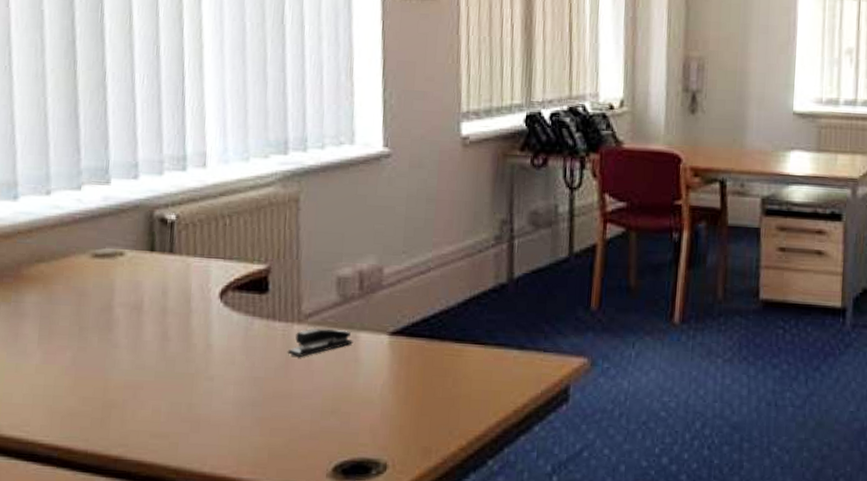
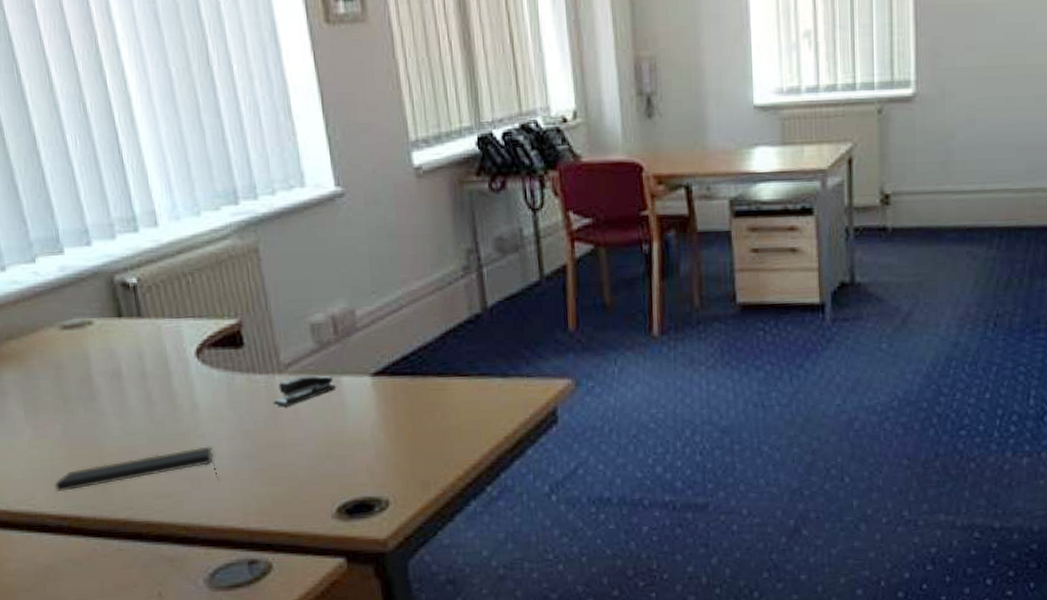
notepad: none [52,389,220,423] -> present [54,446,217,492]

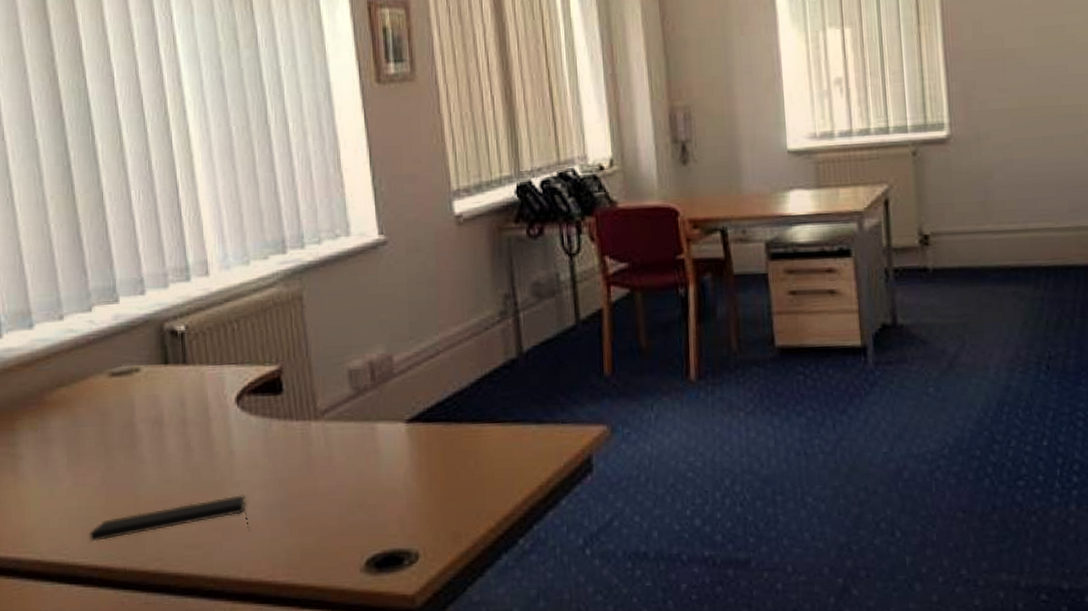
stapler: present [273,375,337,407] -> none [308,422,372,454]

